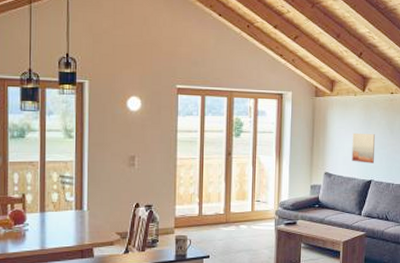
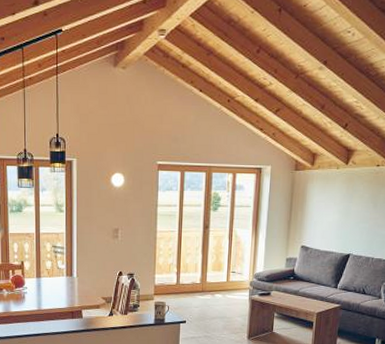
wall art: present [351,133,375,163] -> none [330,206,356,237]

